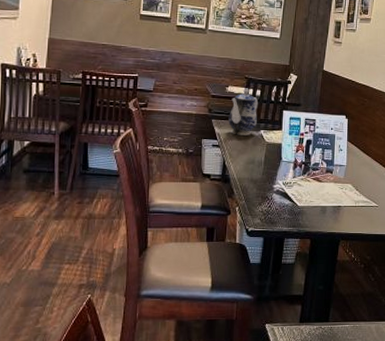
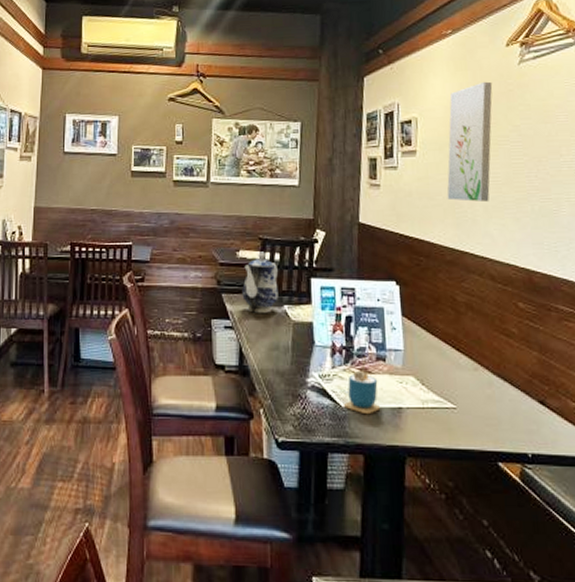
cup: none [300,169,326,211] -> present [344,356,381,415]

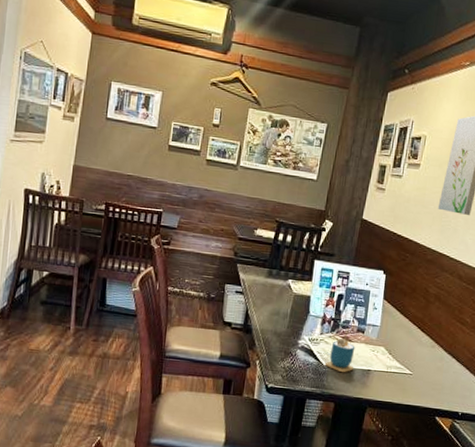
teapot: present [242,251,278,313] -> none [254,232,288,284]

